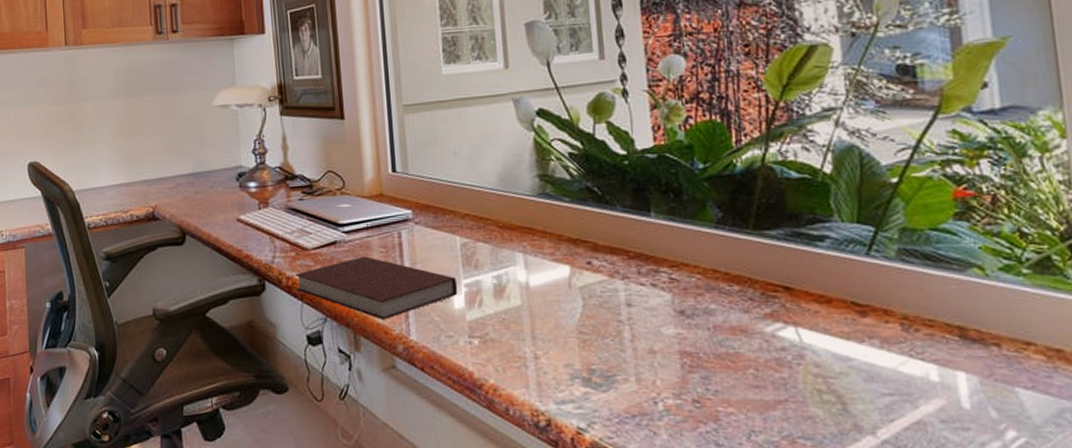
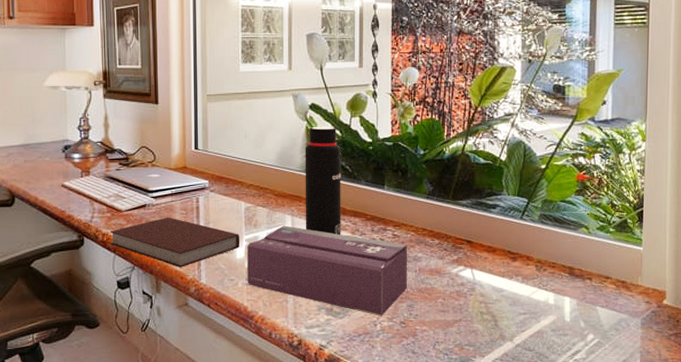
tissue box: none [467,266,699,393] -> present [247,225,408,317]
water bottle: none [534,137,595,280] -> present [305,127,341,236]

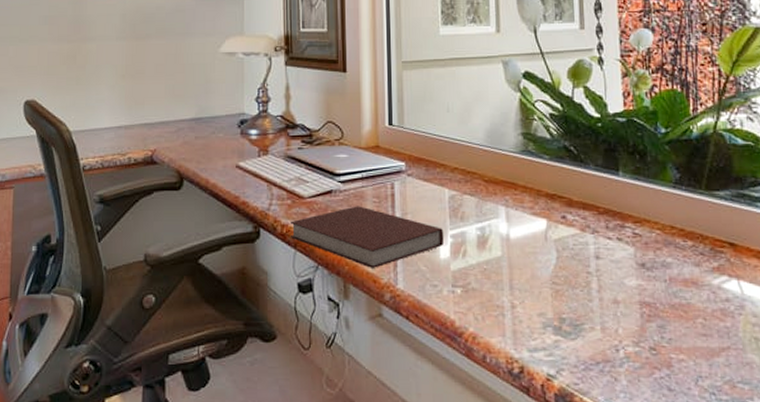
tissue box: present [247,225,408,317] -> none [453,219,656,341]
water bottle: present [305,127,341,236] -> none [519,99,568,233]

